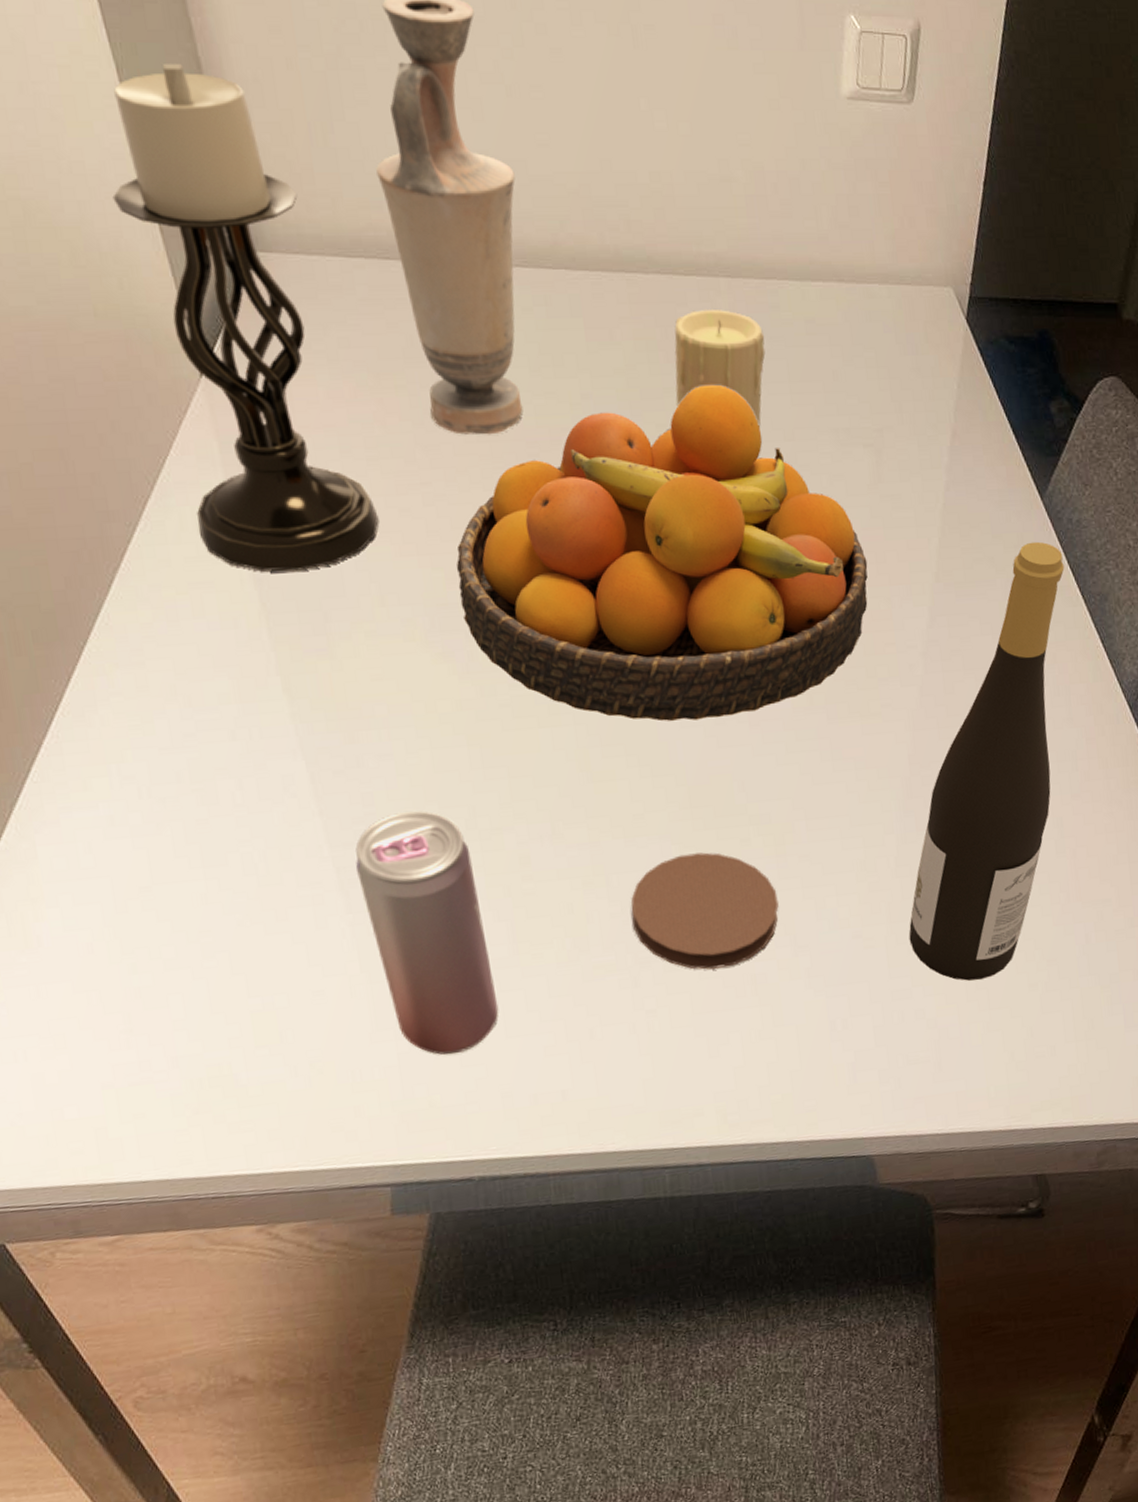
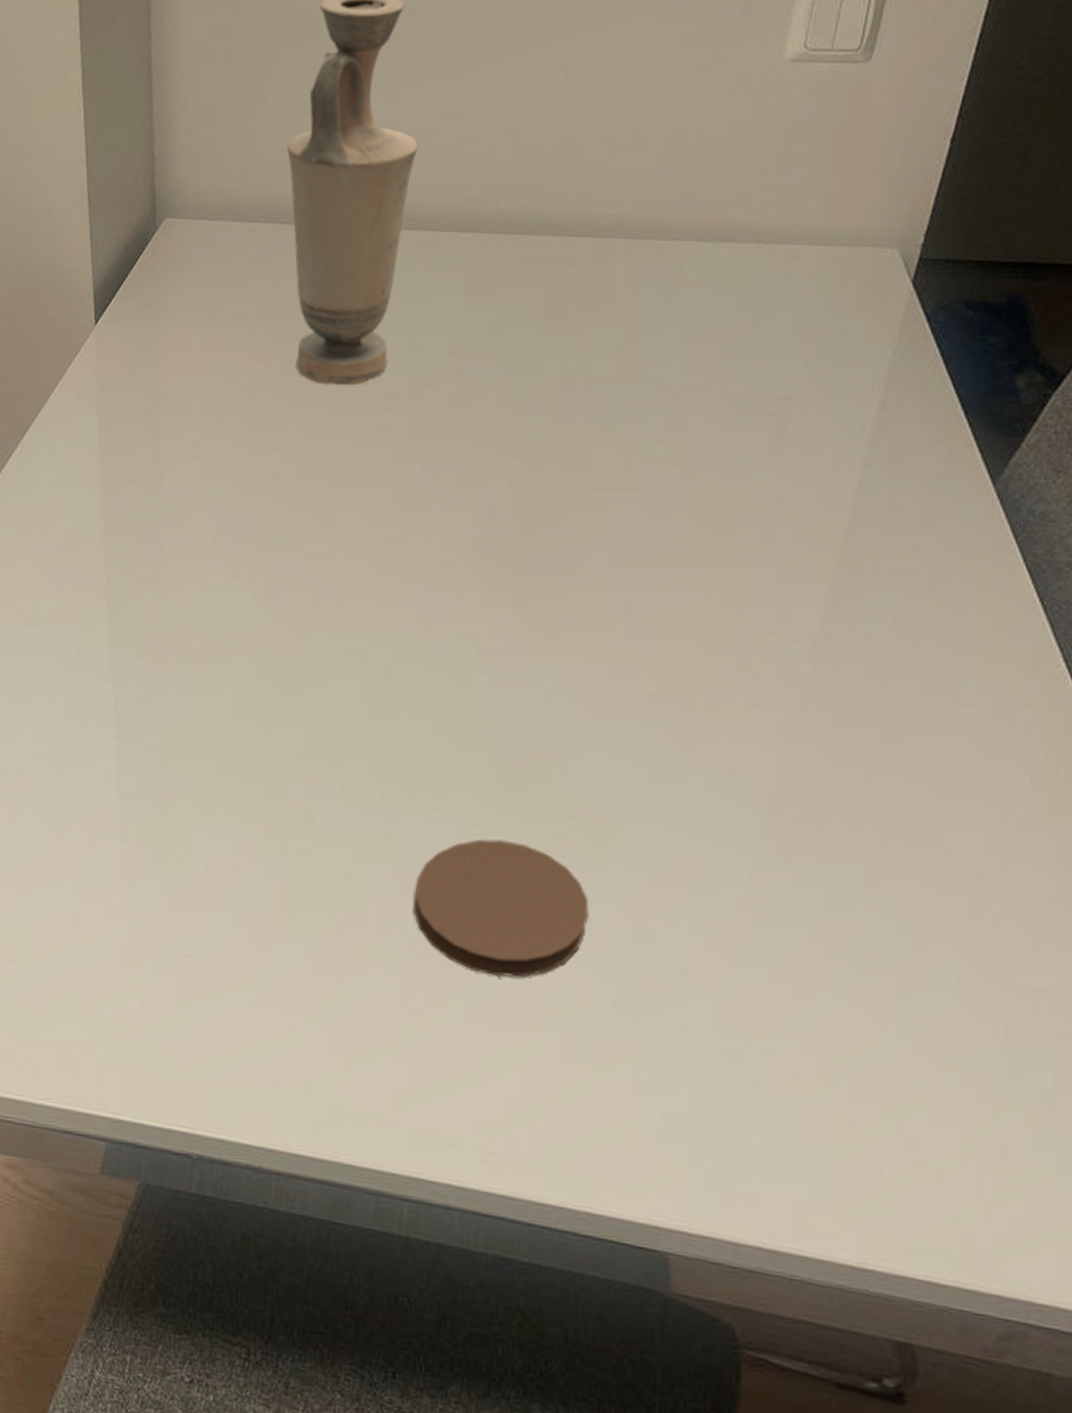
candle holder: present [112,64,379,572] -> none [55,65,228,503]
beverage can: present [355,811,499,1055] -> none [139,748,254,1012]
fruit bowl: present [456,384,868,721] -> none [291,344,753,693]
candle: present [674,310,766,428] -> none [551,270,661,391]
wine bottle: present [909,541,1065,981] -> none [752,533,1018,1060]

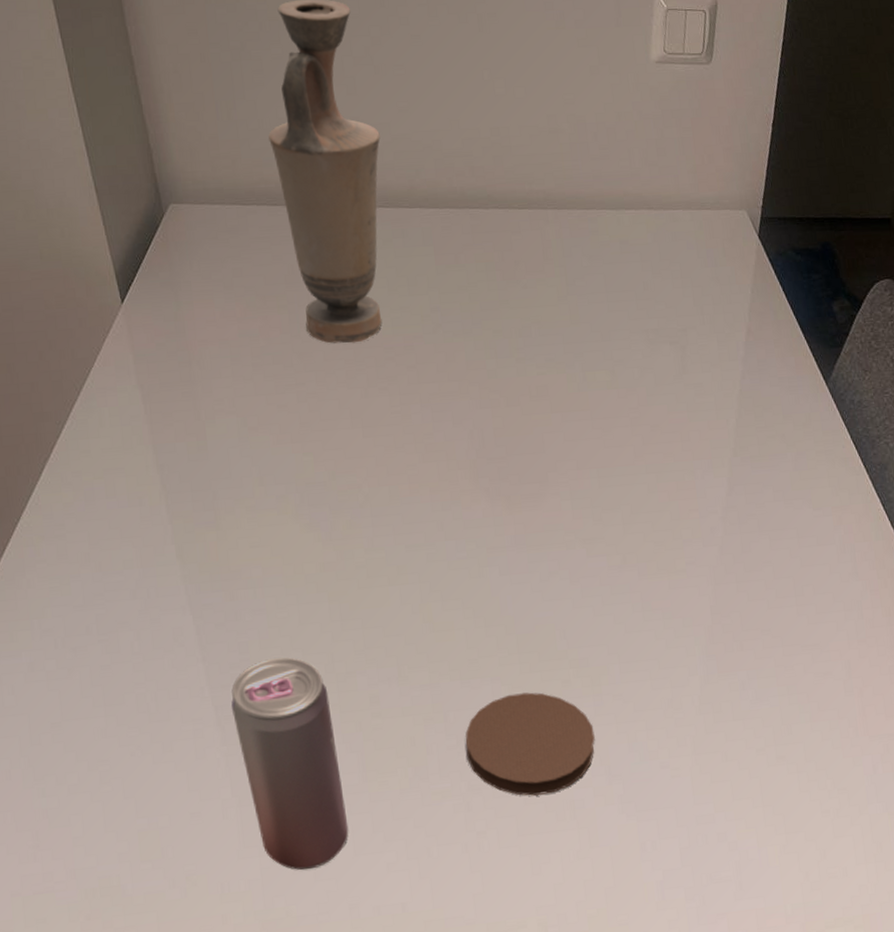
beverage can: none [139,748,254,1012] -> present [231,657,349,871]

